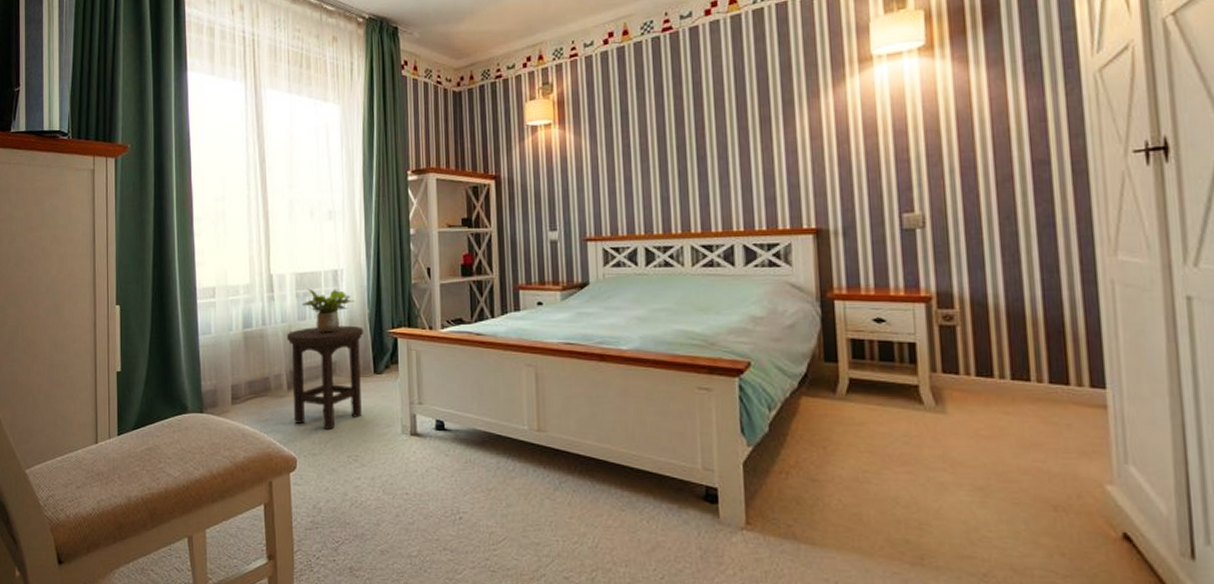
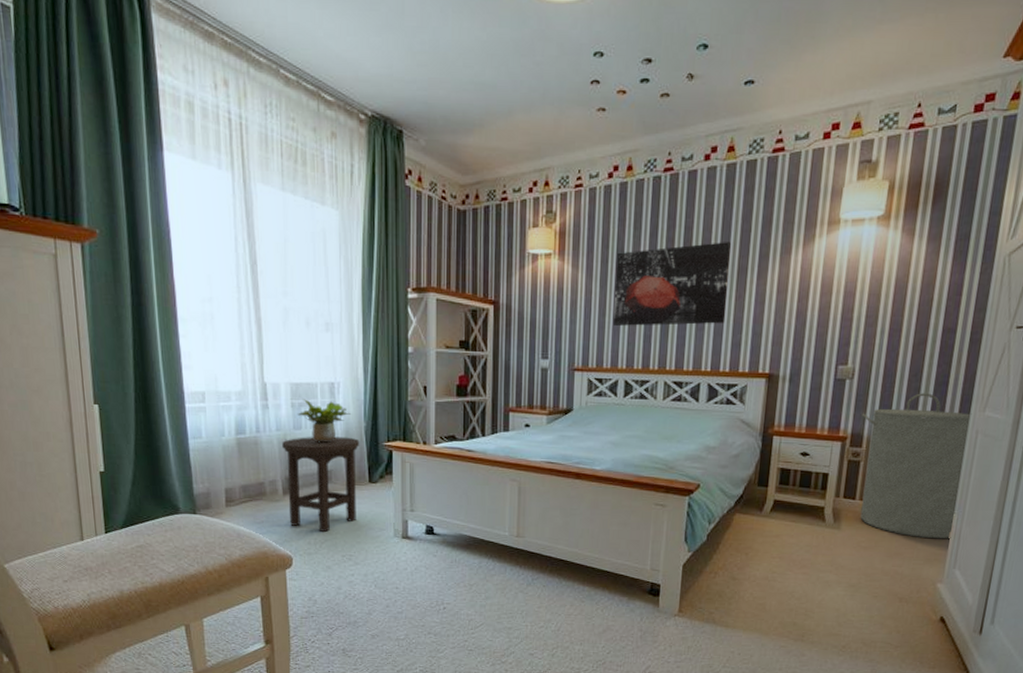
wall art: none [620,92,753,191] -> present [614,242,732,327]
laundry hamper: none [945,238,1111,424] -> present [860,393,973,539]

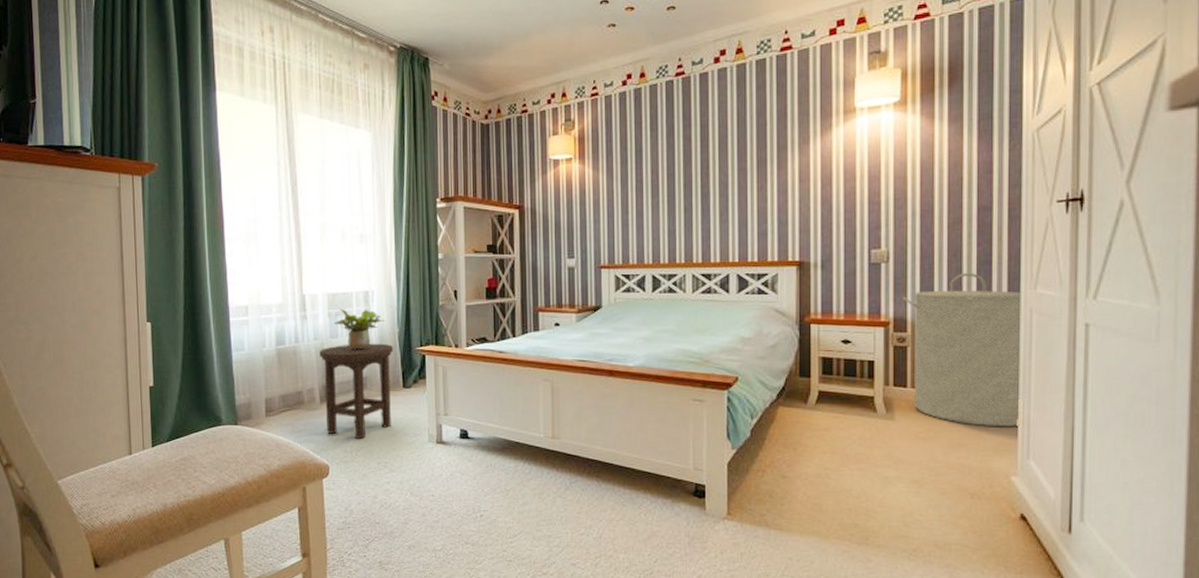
wall art: present [614,242,732,327] -> none [635,136,749,224]

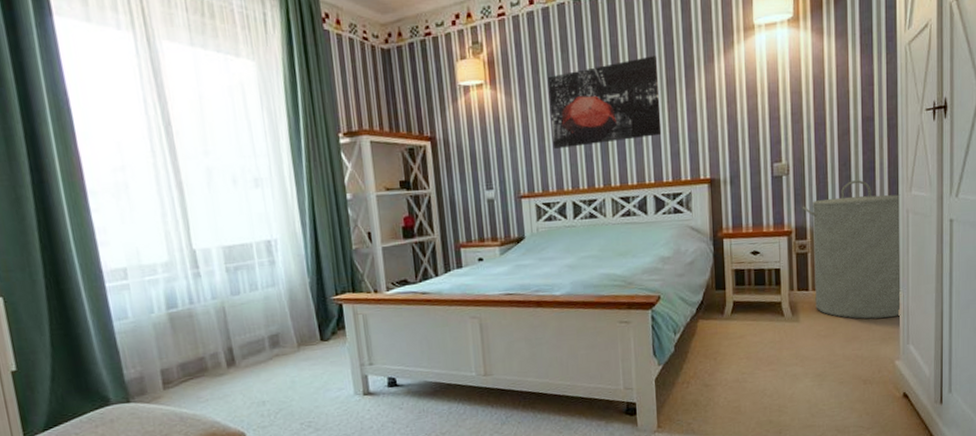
stool: present [319,343,394,439] -> none [220,296,312,401]
potted plant: present [333,308,384,350] -> none [233,260,292,306]
wall art: none [635,136,749,224] -> present [547,56,662,150]

